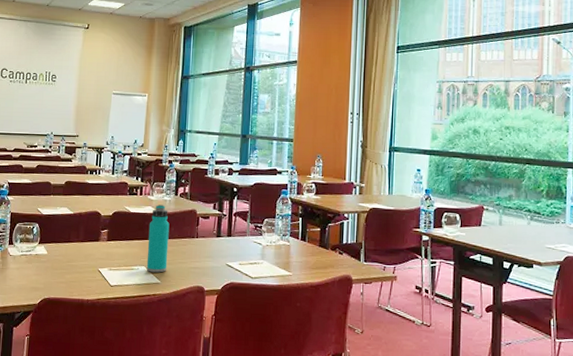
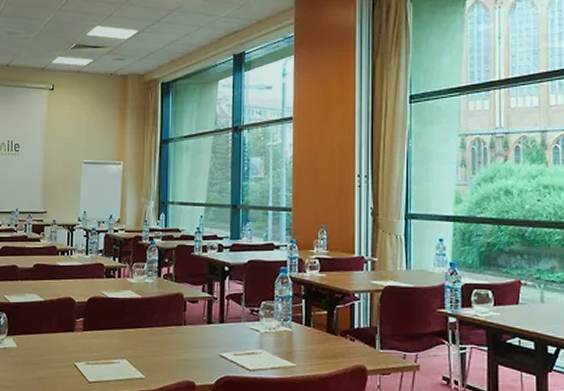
water bottle: present [146,204,170,273] -> none [128,288,153,366]

